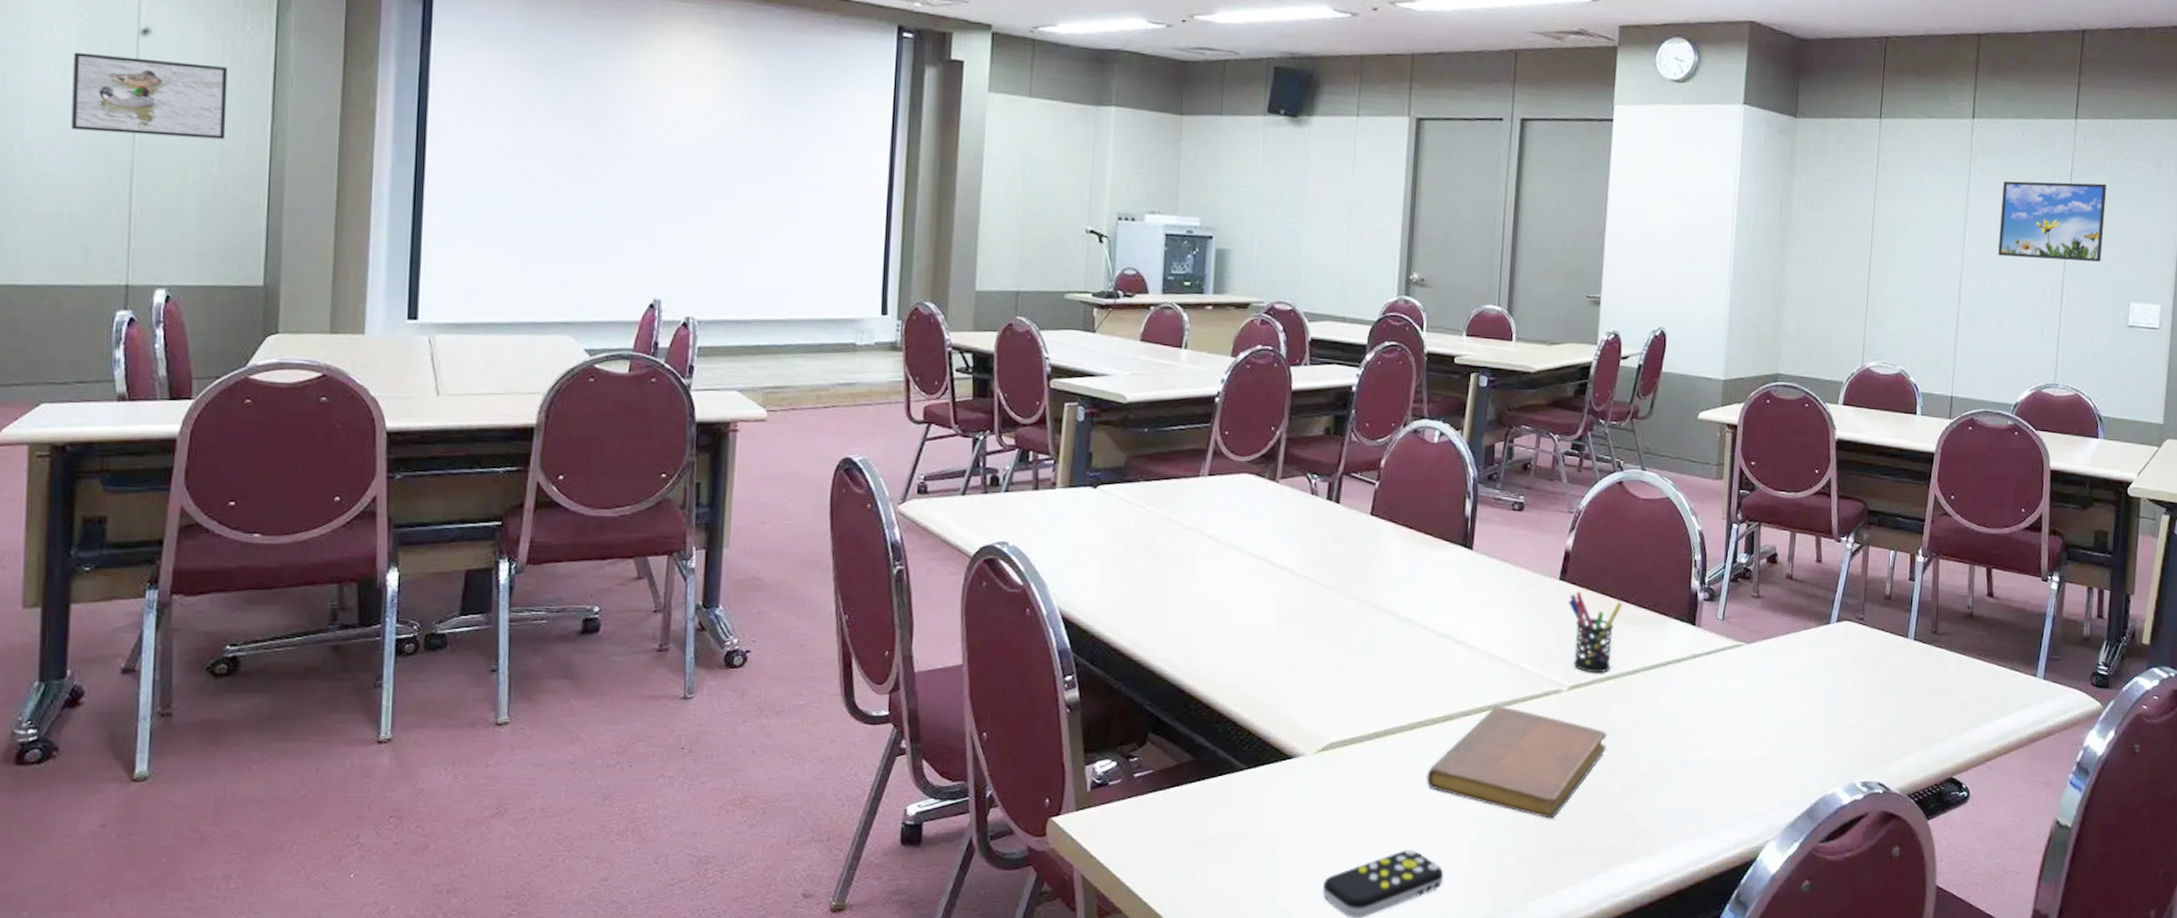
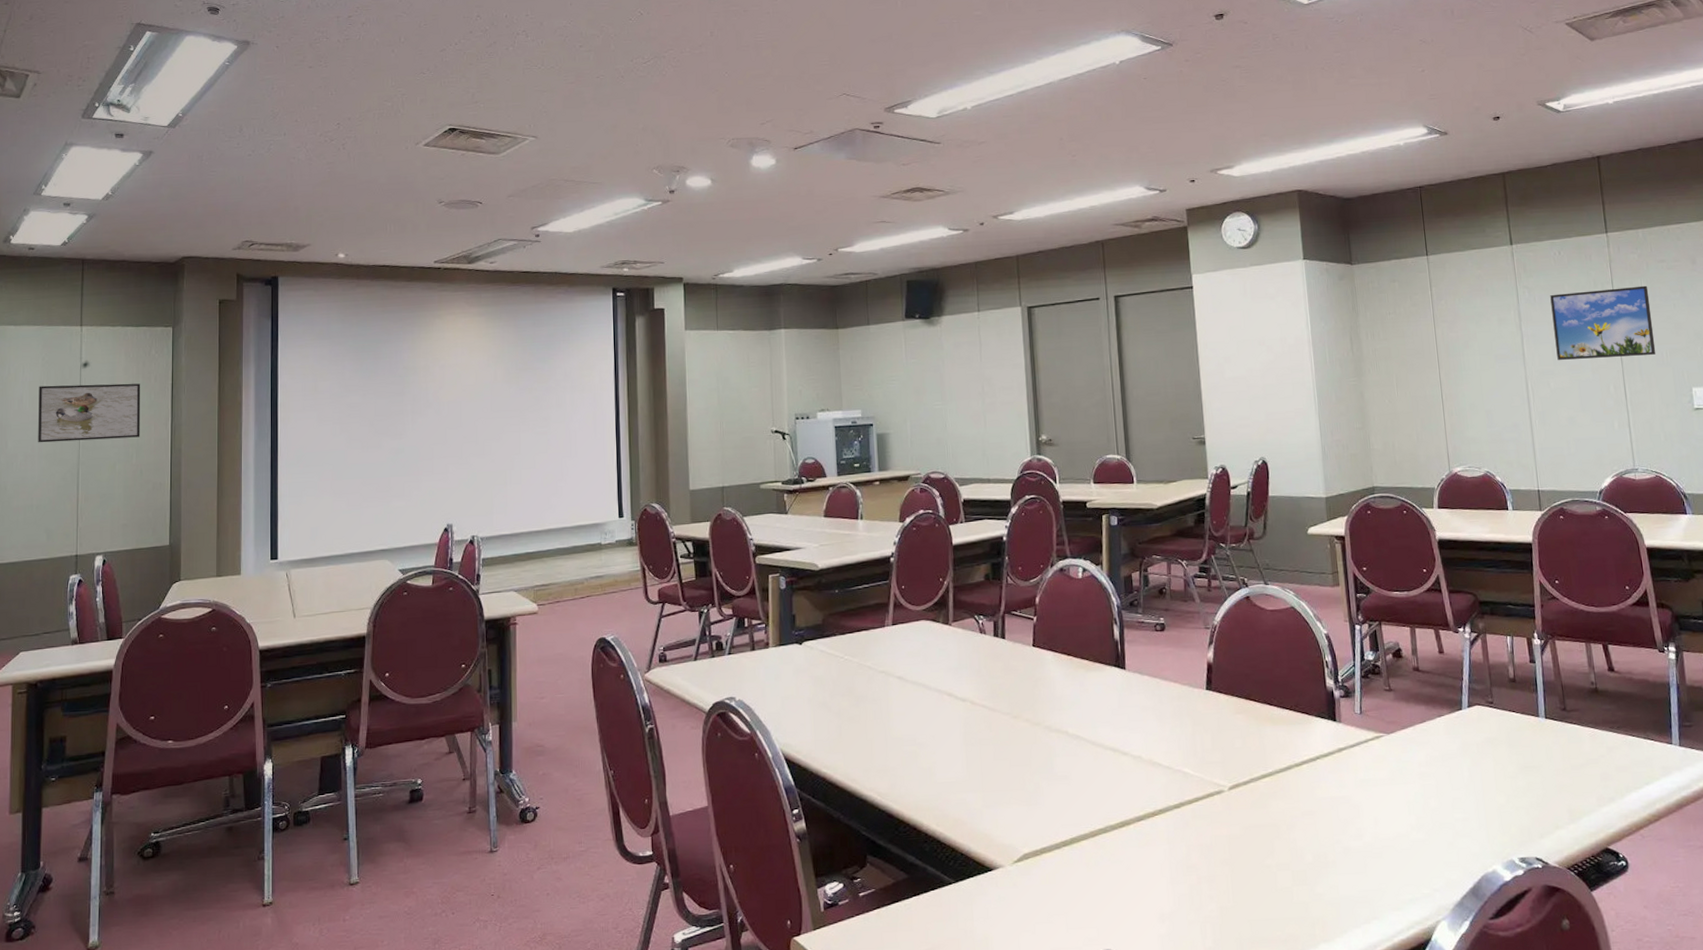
notebook: present [1426,706,1607,819] -> none [1113,809,1272,912]
pen holder: present [1568,591,1622,674] -> none [1216,699,1266,773]

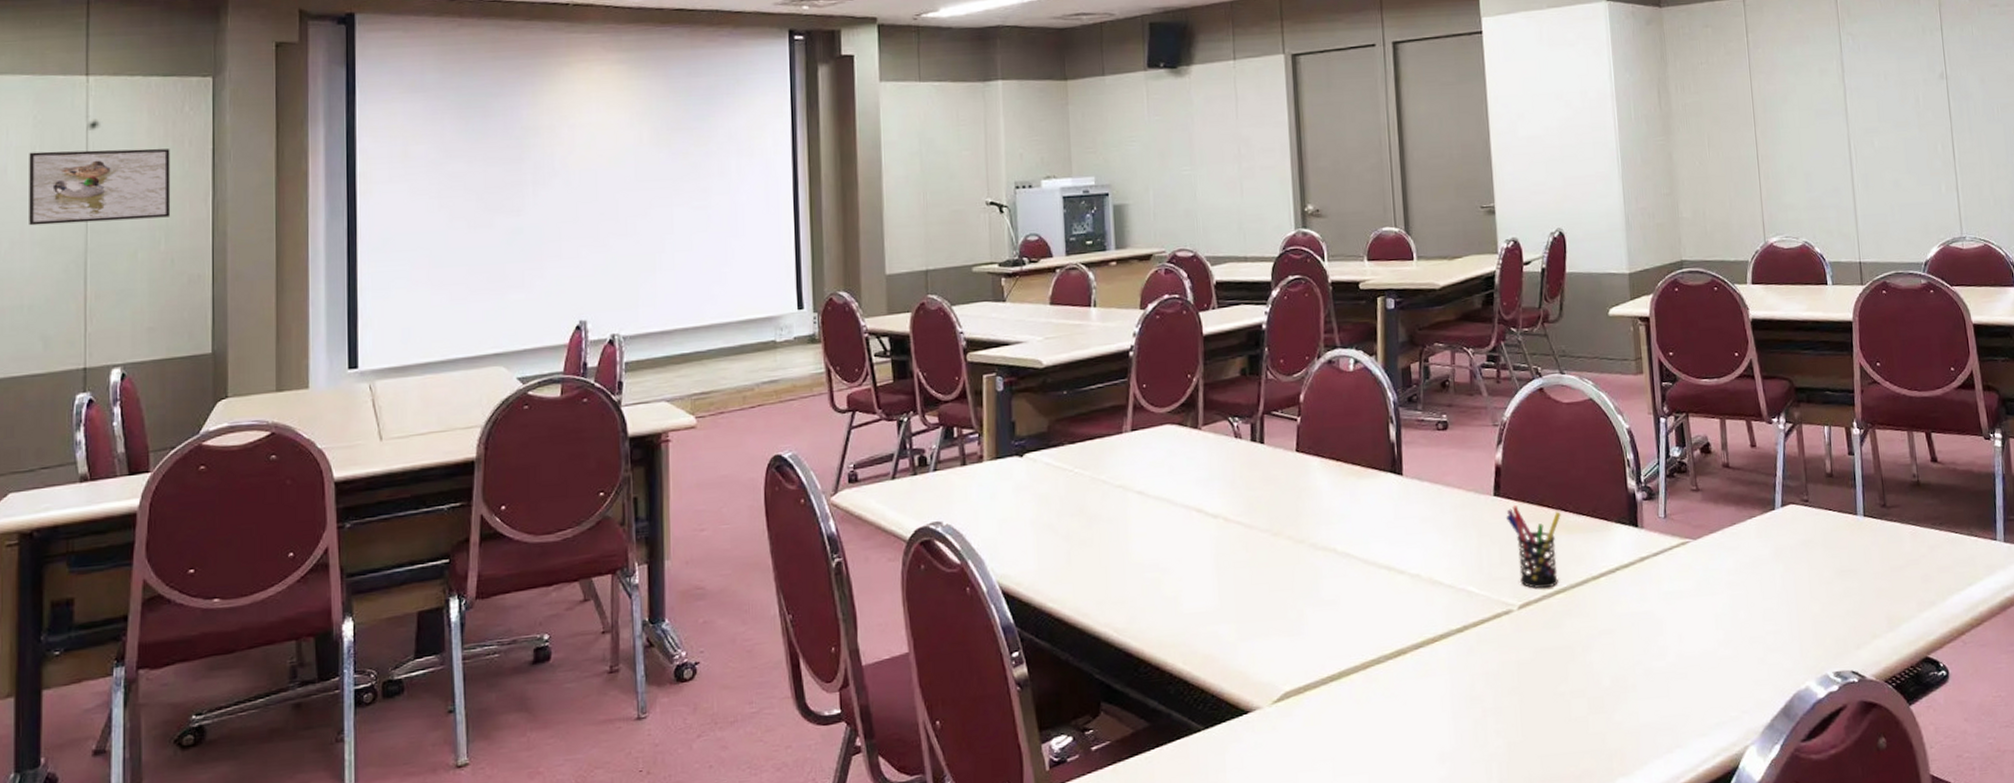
pen holder: none [1216,699,1266,773] -> present [1505,505,1561,589]
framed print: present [1550,285,1656,360] -> none [1875,32,1987,116]

